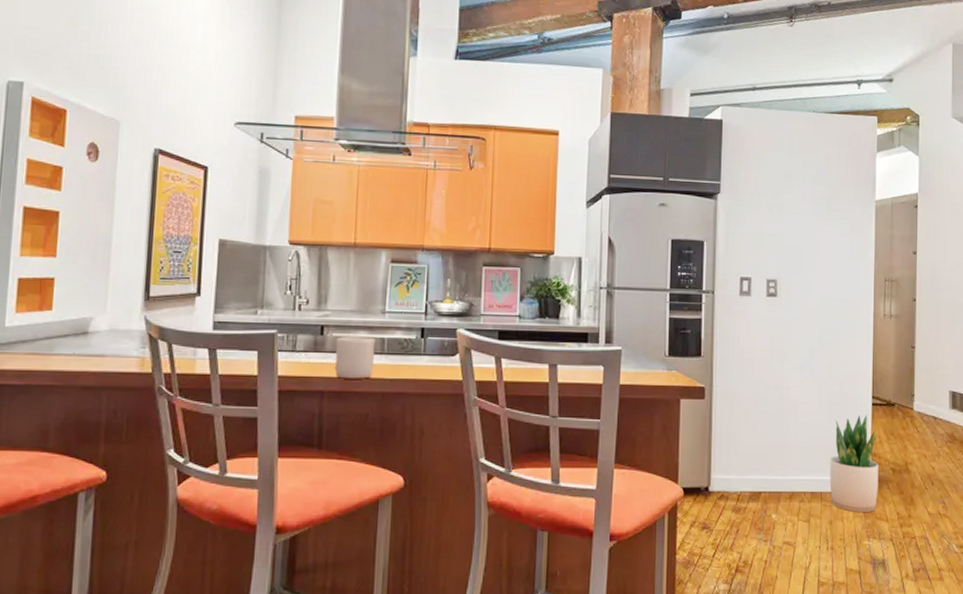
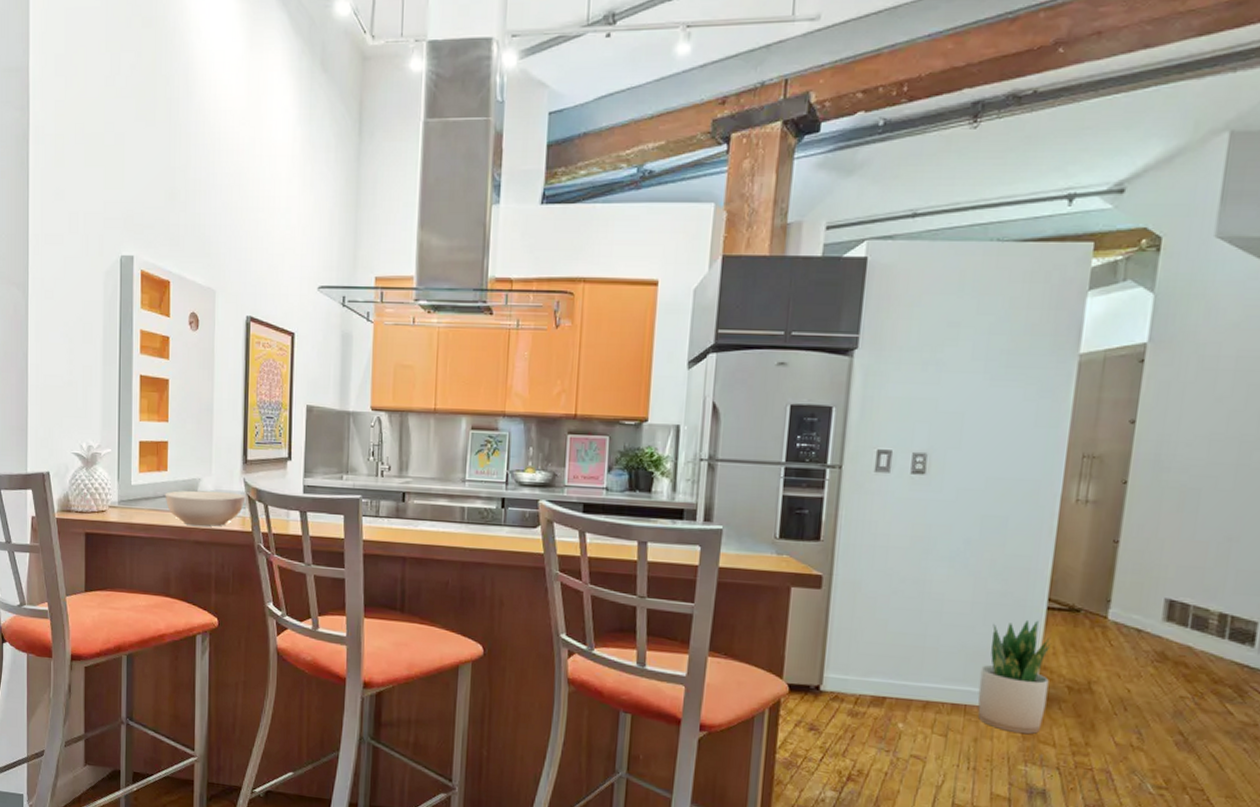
bowl: none [47,330,146,369] -> present [165,490,246,527]
mug: present [335,336,376,379] -> none [416,503,456,547]

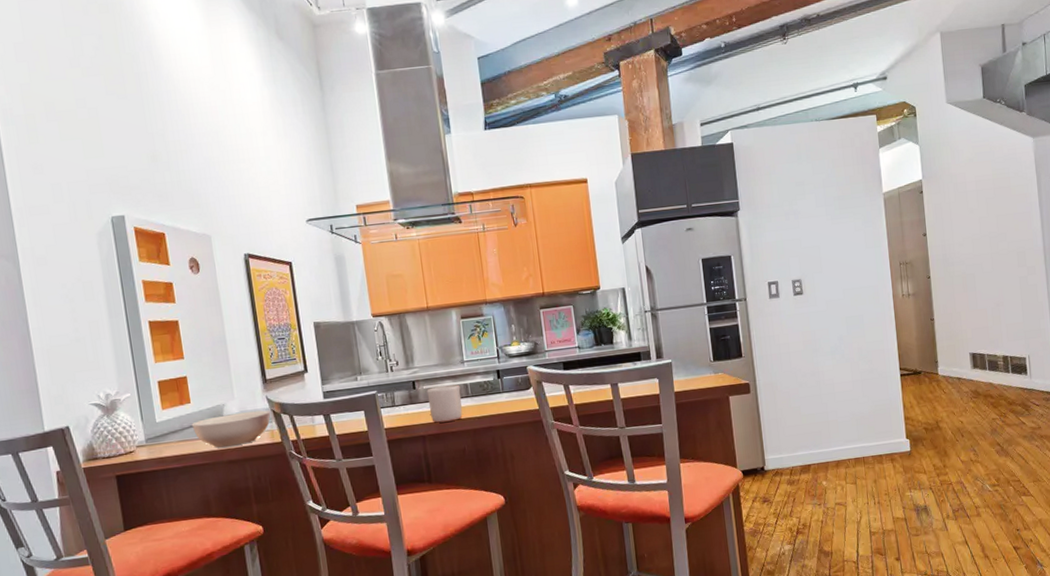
mug: none [416,503,456,547] -> present [426,384,463,423]
planter: present [977,620,1052,735] -> none [868,385,915,470]

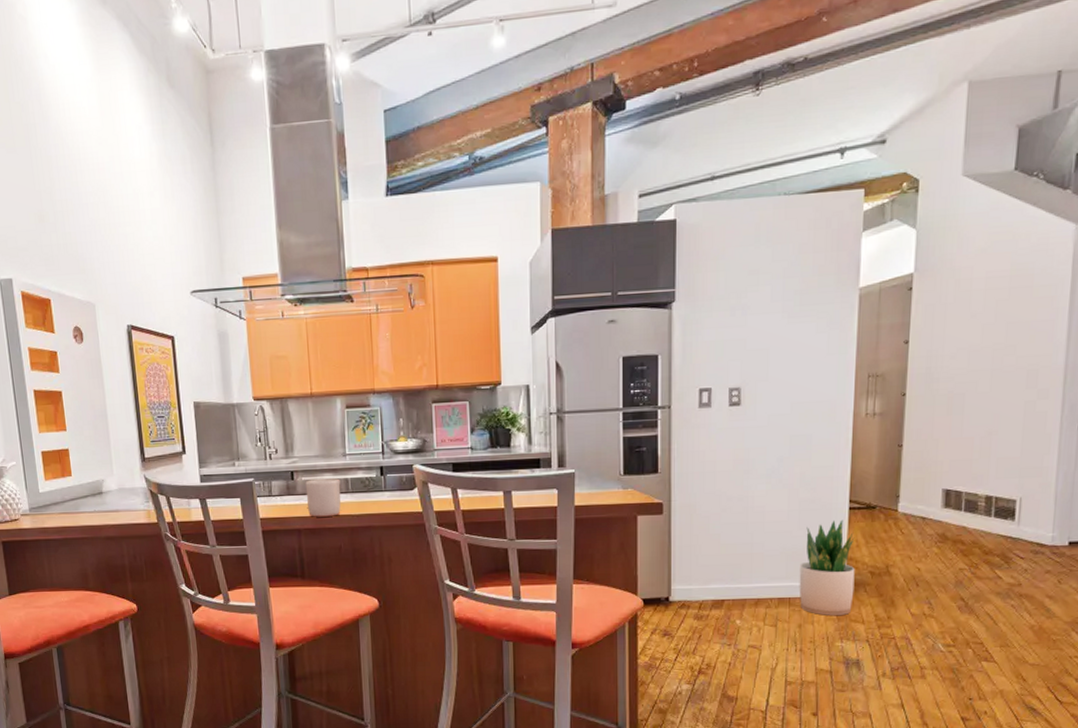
bowl: present [191,410,271,448] -> none [72,489,148,523]
planter: none [868,385,915,470] -> present [799,519,855,616]

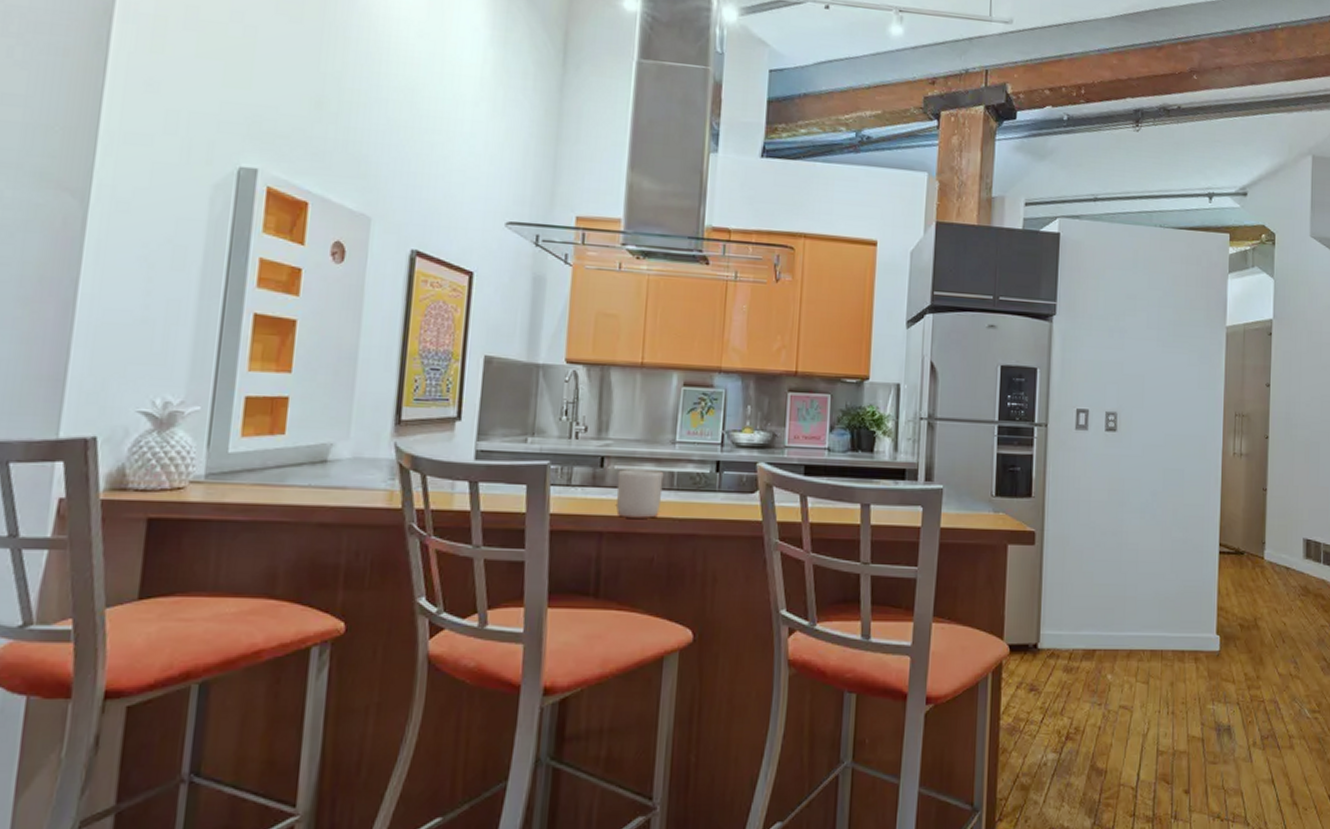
planter: present [799,519,855,616] -> none [1171,564,1225,674]

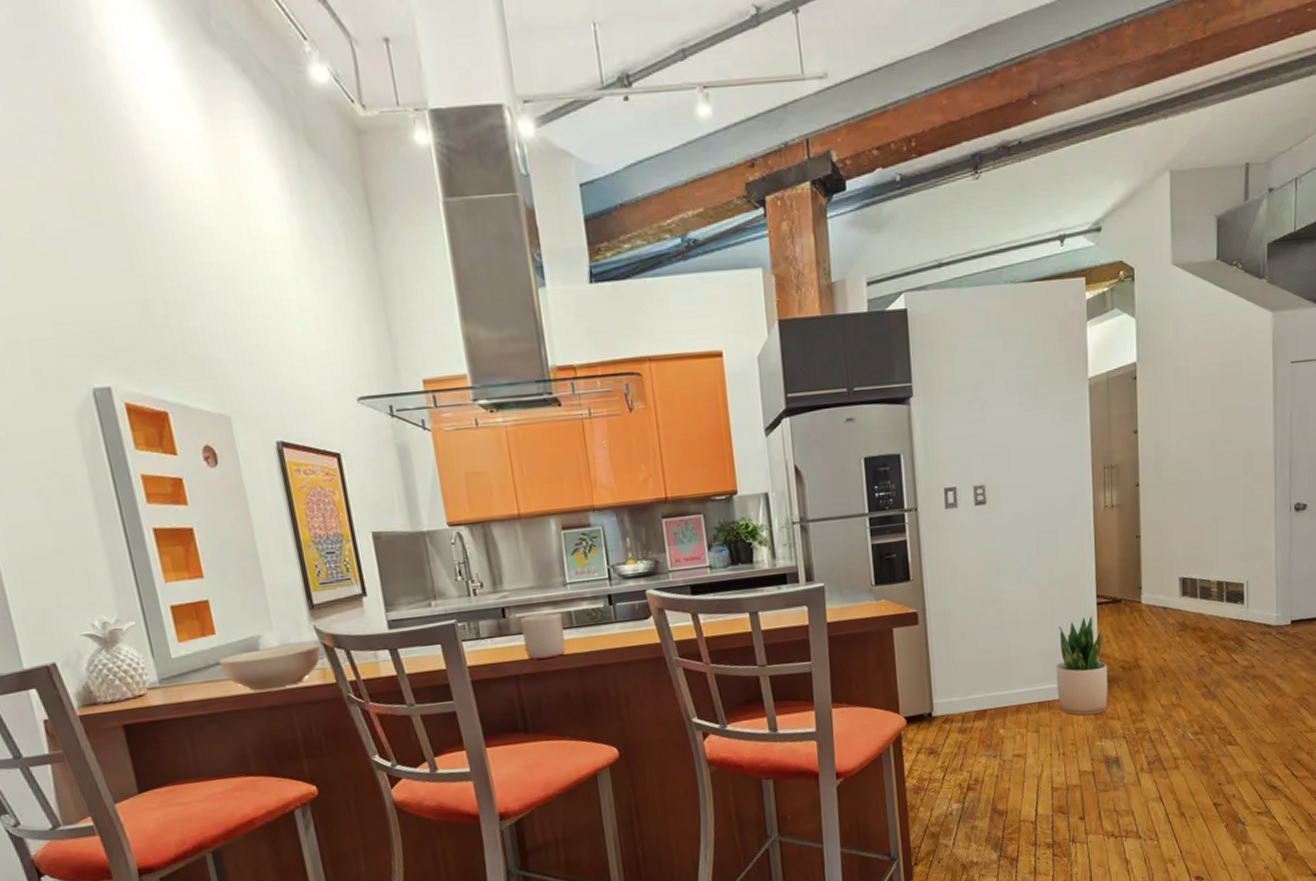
bowl: none [278,458,396,504] -> present [218,643,321,691]
planter: none [1171,564,1225,674] -> present [1055,615,1108,716]

